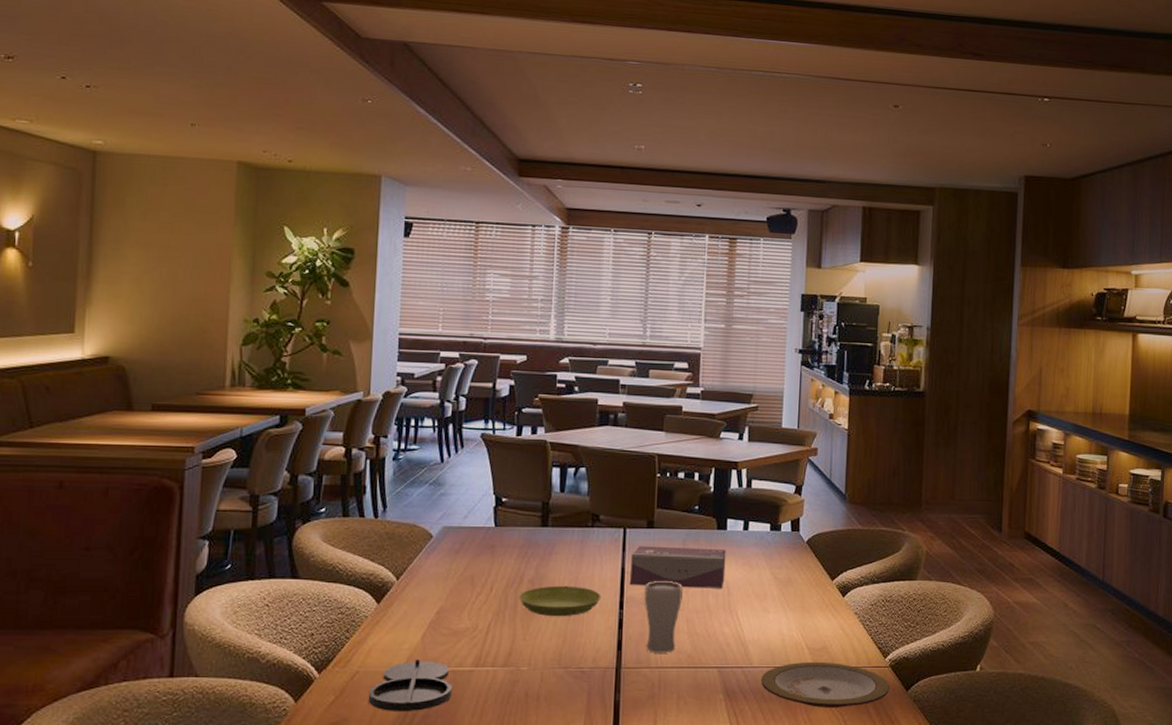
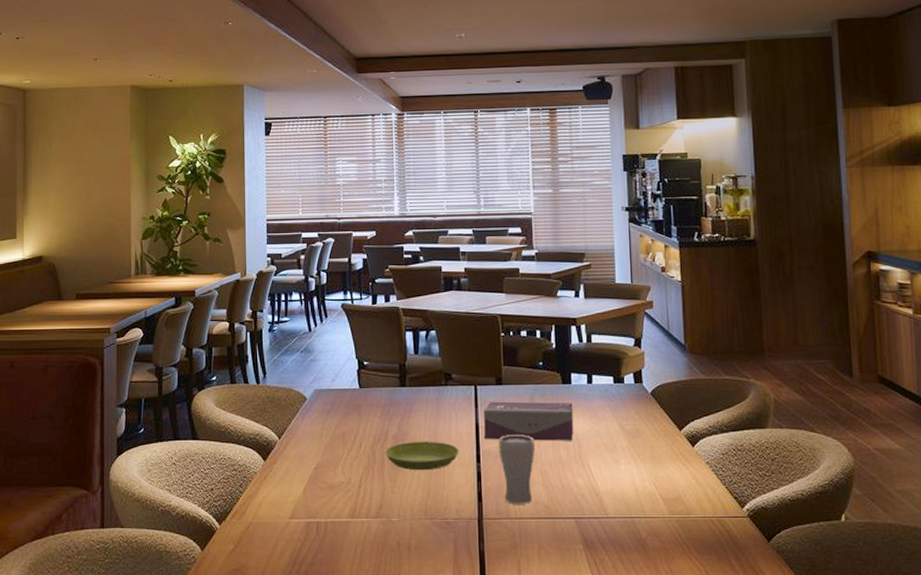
plate: present [368,659,452,711] -> none [261,511,333,559]
plate: present [761,661,890,707] -> none [618,512,751,558]

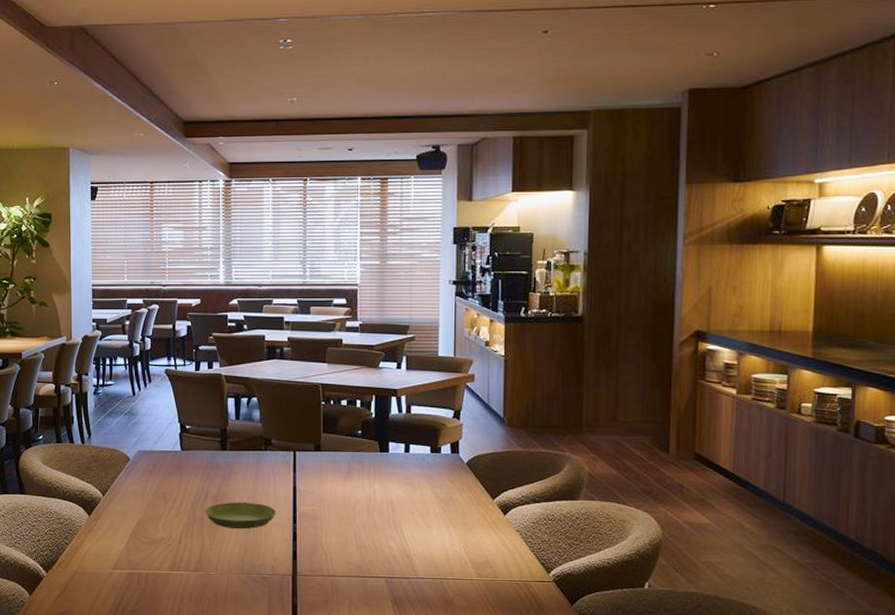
tissue box: present [484,401,574,441] -> none [302,467,389,506]
drinking glass: present [498,434,535,504] -> none [315,498,350,563]

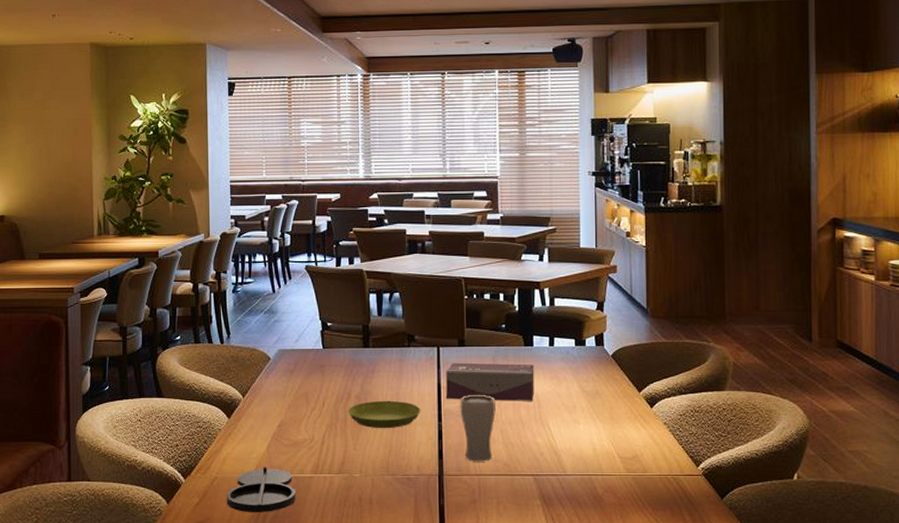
plate: none [86,563,153,606] -> present [226,467,296,512]
tissue box: none [302,467,389,506] -> present [446,362,535,401]
drinking glass: none [315,498,350,563] -> present [460,394,496,462]

